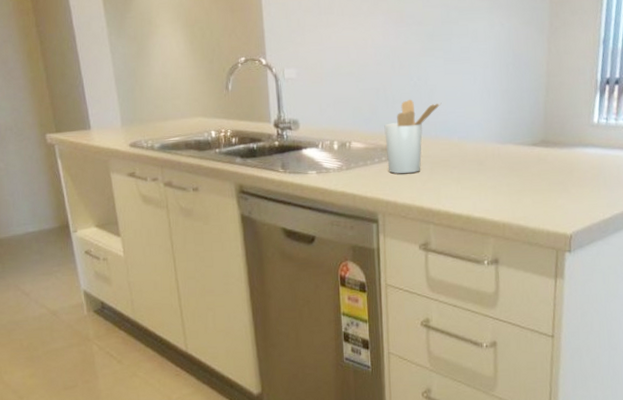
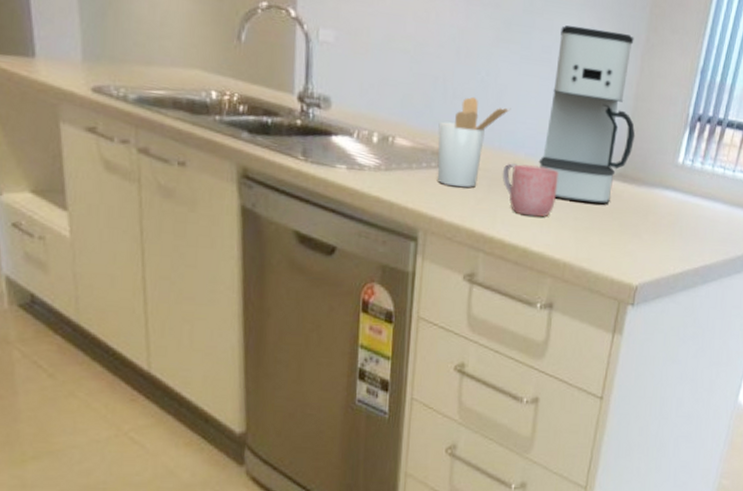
mug: none [440,146,489,189] -> present [502,163,558,217]
coffee maker: none [470,23,552,171] -> present [538,25,636,205]

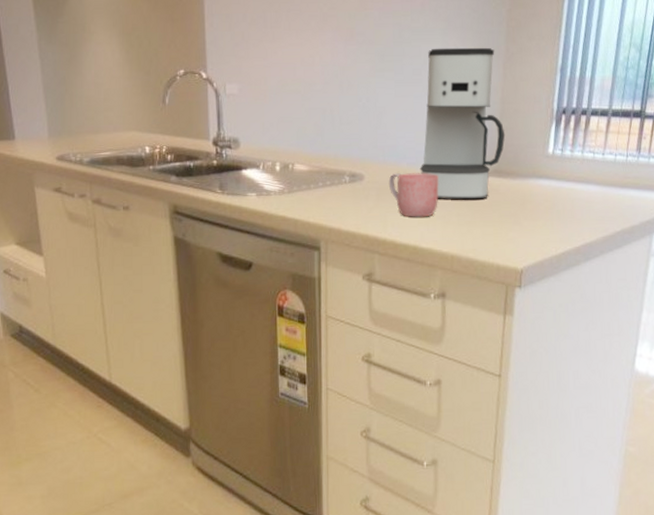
utensil holder: present [437,96,511,188] -> none [330,121,391,200]

